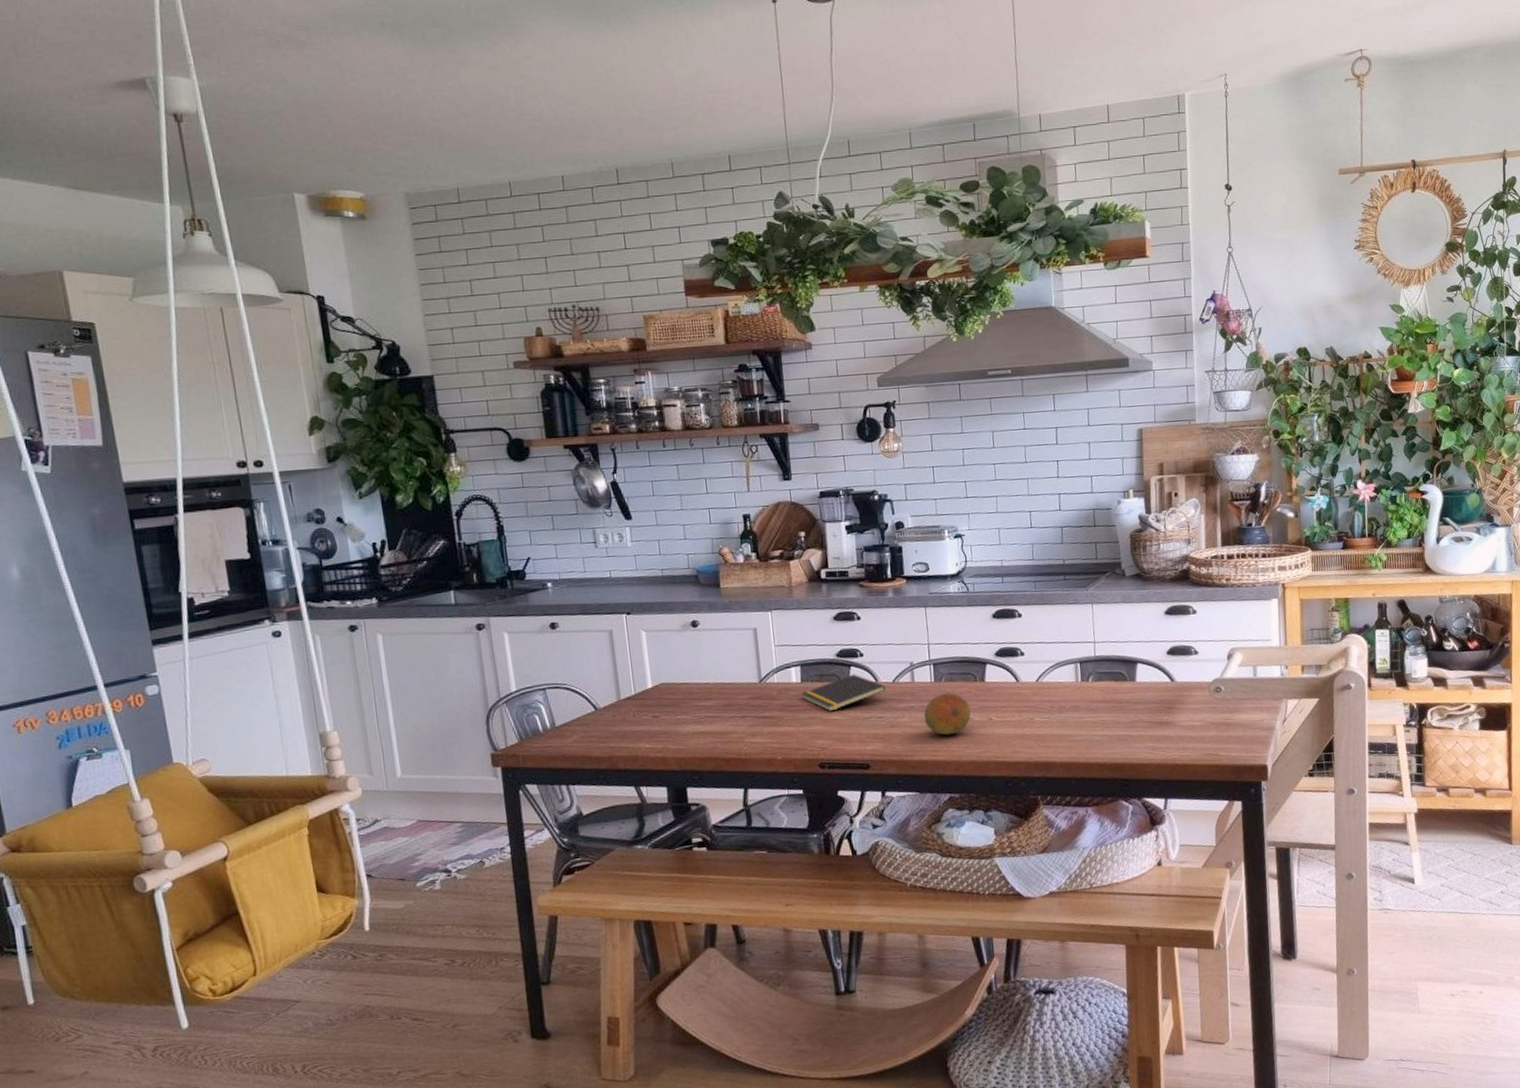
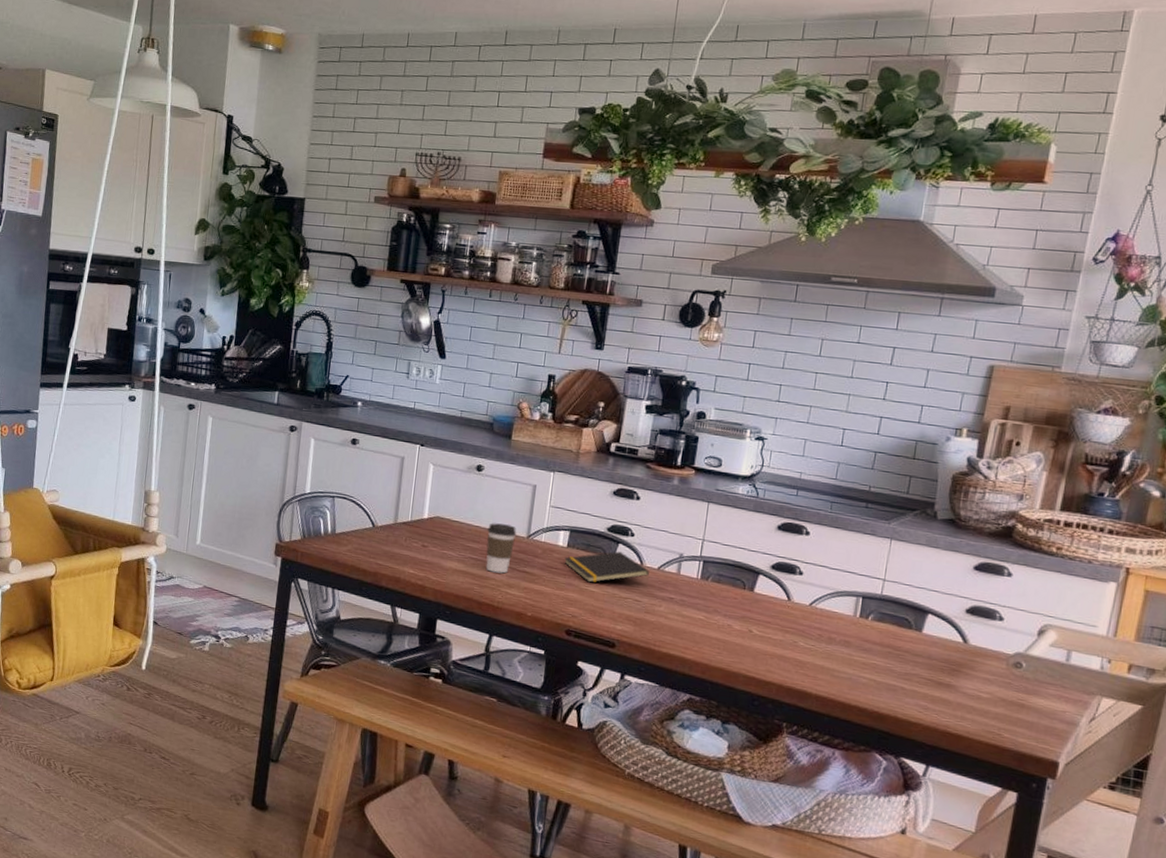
coffee cup: none [717,674,749,726] -> present [485,523,517,574]
fruit: present [923,693,971,736] -> none [681,593,732,637]

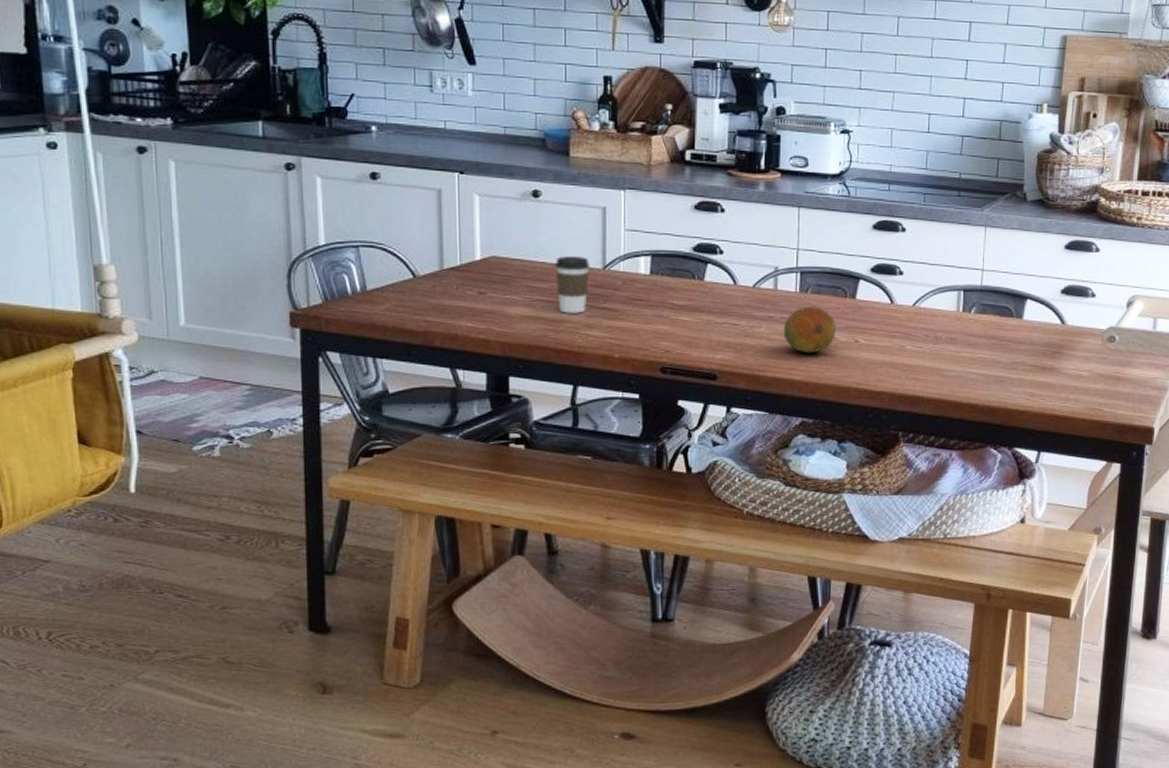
notepad: present [564,551,649,583] -> none [649,272,744,311]
fruit: none [681,593,732,637] -> present [783,307,837,354]

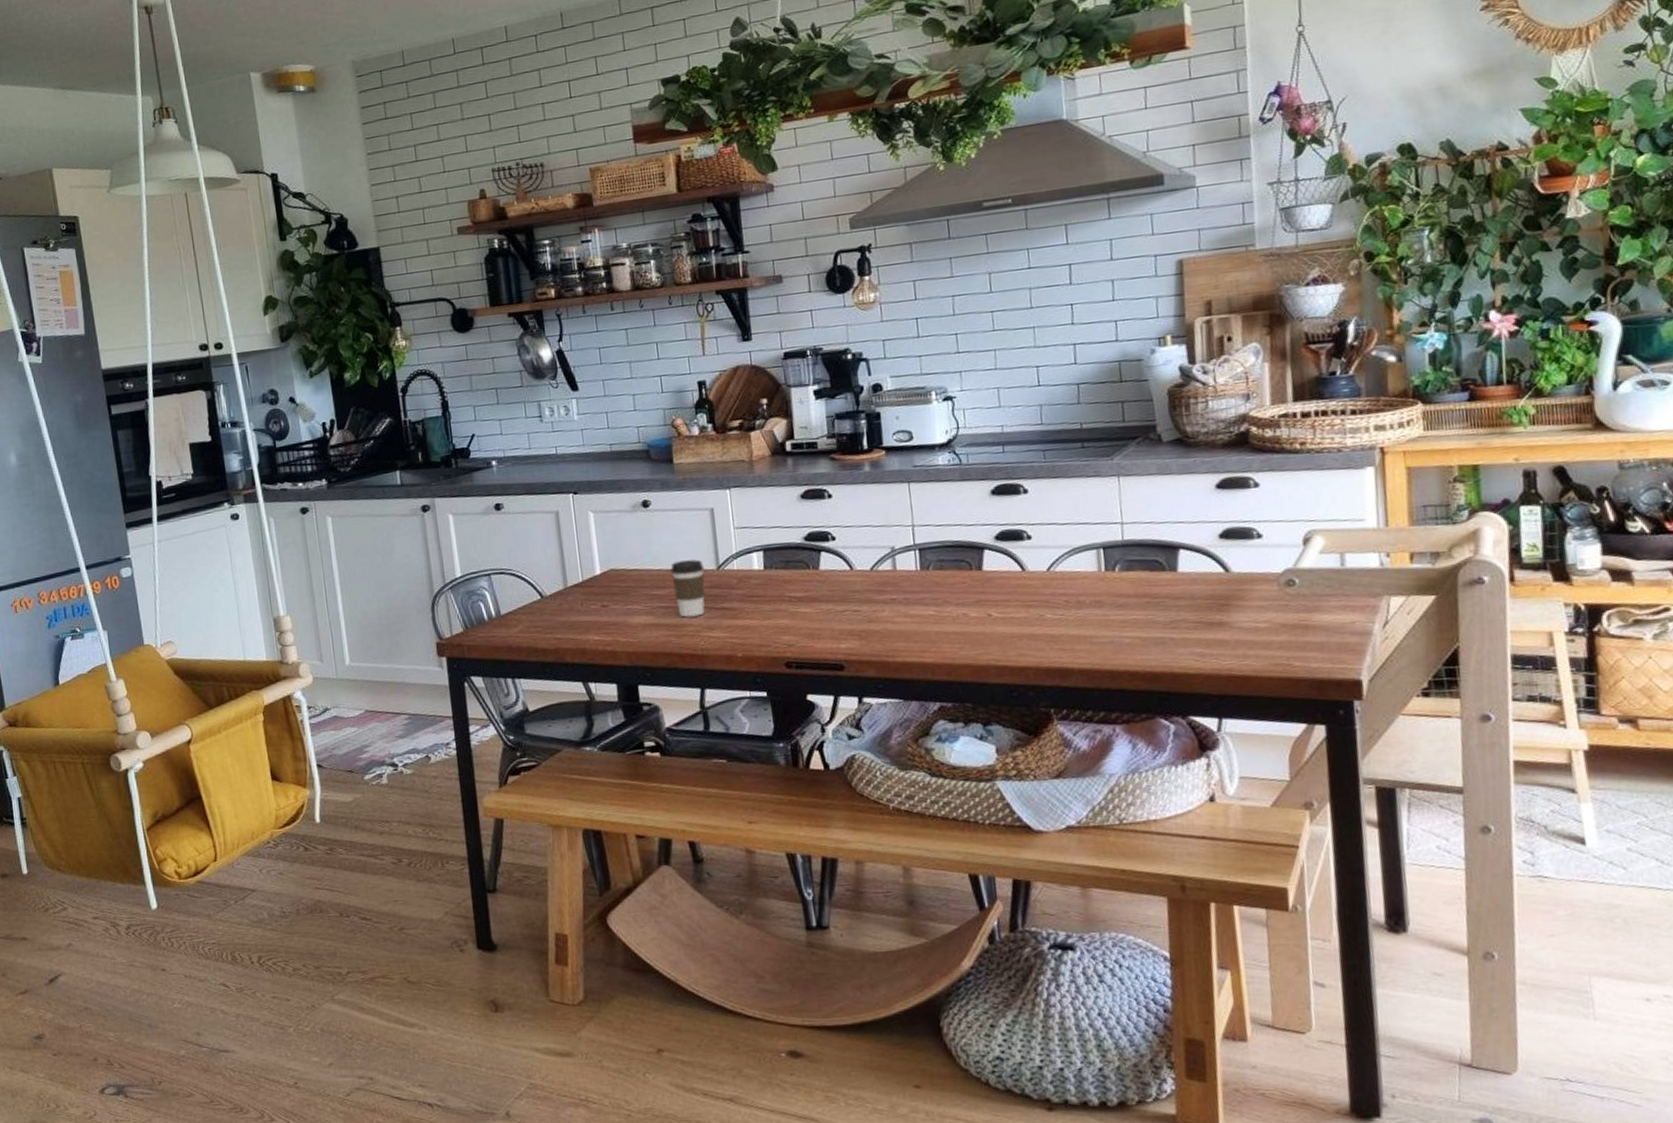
fruit: present [783,307,837,354] -> none [908,583,966,634]

